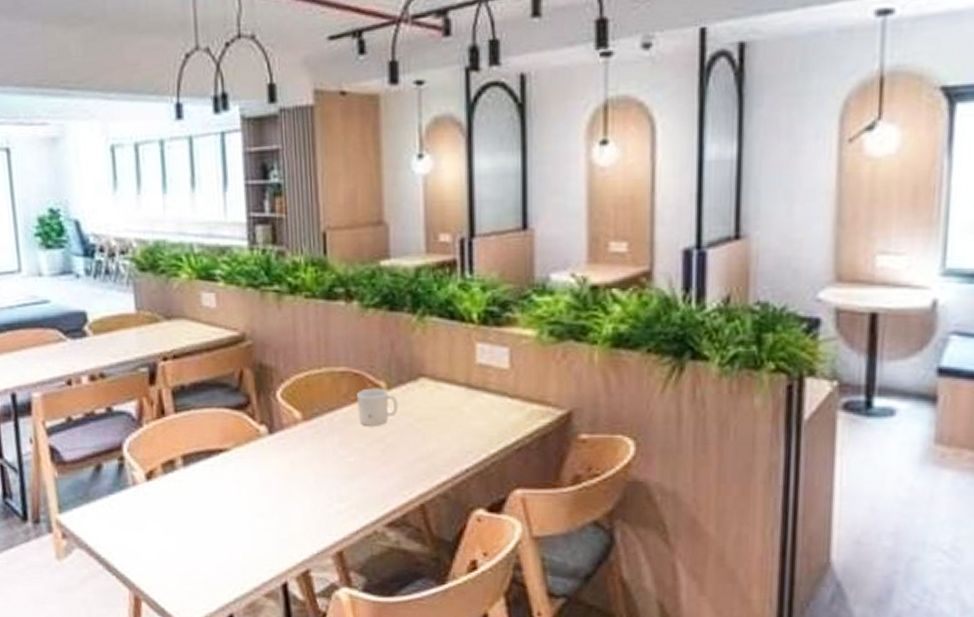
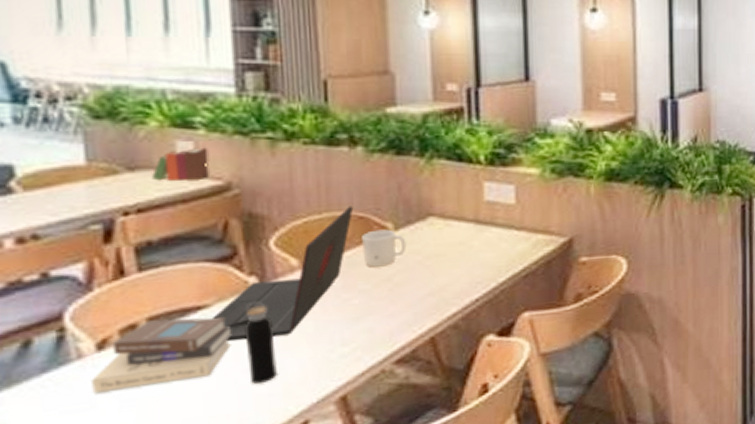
books: none [143,458,247,518] -> present [91,317,232,394]
books: none [184,299,228,331] -> present [152,147,209,182]
laptop: none [231,362,350,485] -> present [213,206,354,342]
water bottle: none [256,451,283,528] -> present [244,302,277,384]

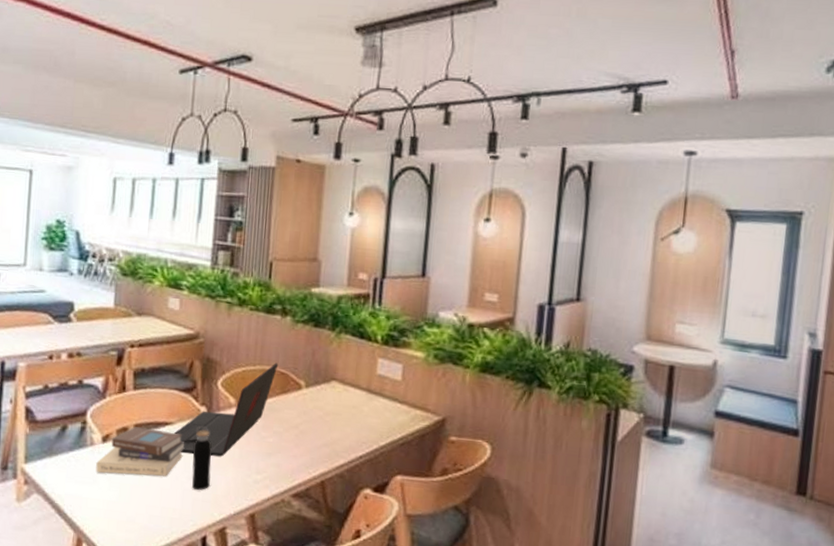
books: present [152,147,209,182] -> none [151,304,187,329]
mug: present [362,229,407,267] -> none [280,385,313,416]

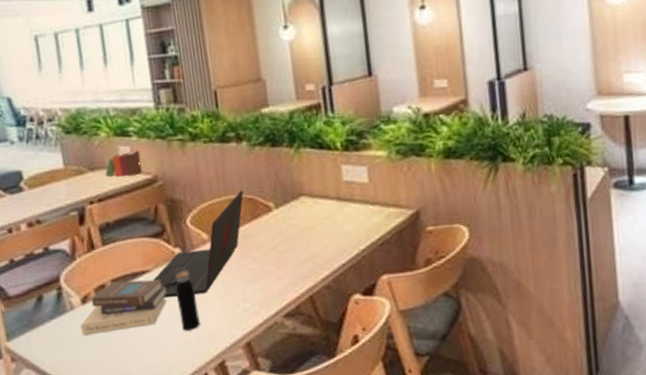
books: none [151,304,187,329] -> present [105,150,142,178]

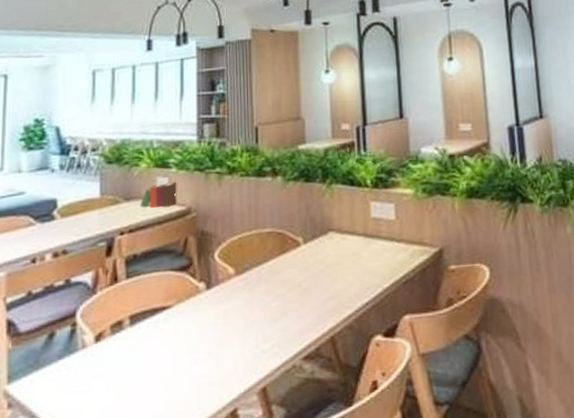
books: present [80,279,167,335] -> none [89,316,186,378]
laptop: present [153,190,244,298] -> none [173,224,275,337]
water bottle: present [175,268,200,331] -> none [194,304,216,374]

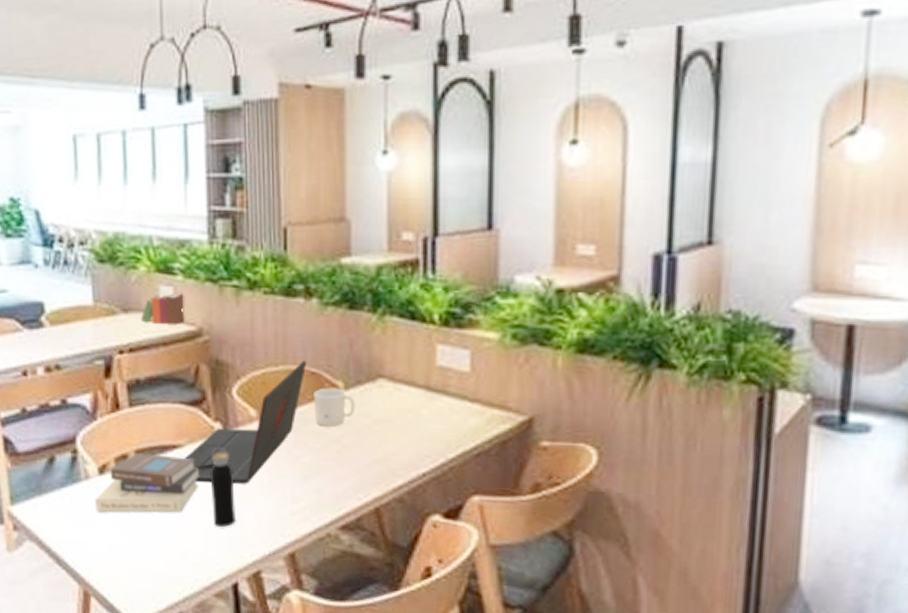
books: none [89,316,186,378] -> present [95,453,200,513]
laptop: none [173,224,275,337] -> present [185,360,307,484]
water bottle: none [194,304,216,374] -> present [210,448,236,527]
mug: none [280,243,313,275] -> present [314,387,356,427]

